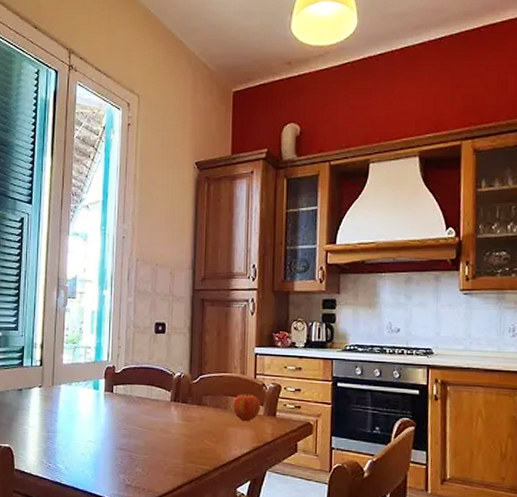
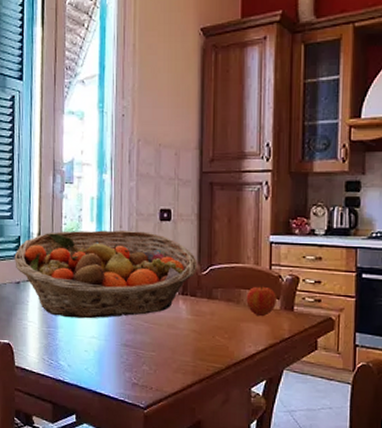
fruit basket: none [18,341,189,424] -> present [14,229,198,319]

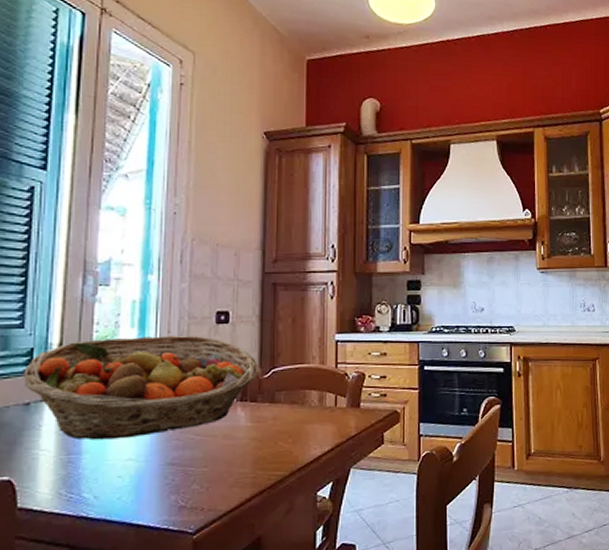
apple: present [246,285,276,317] -> none [312,384,343,417]

